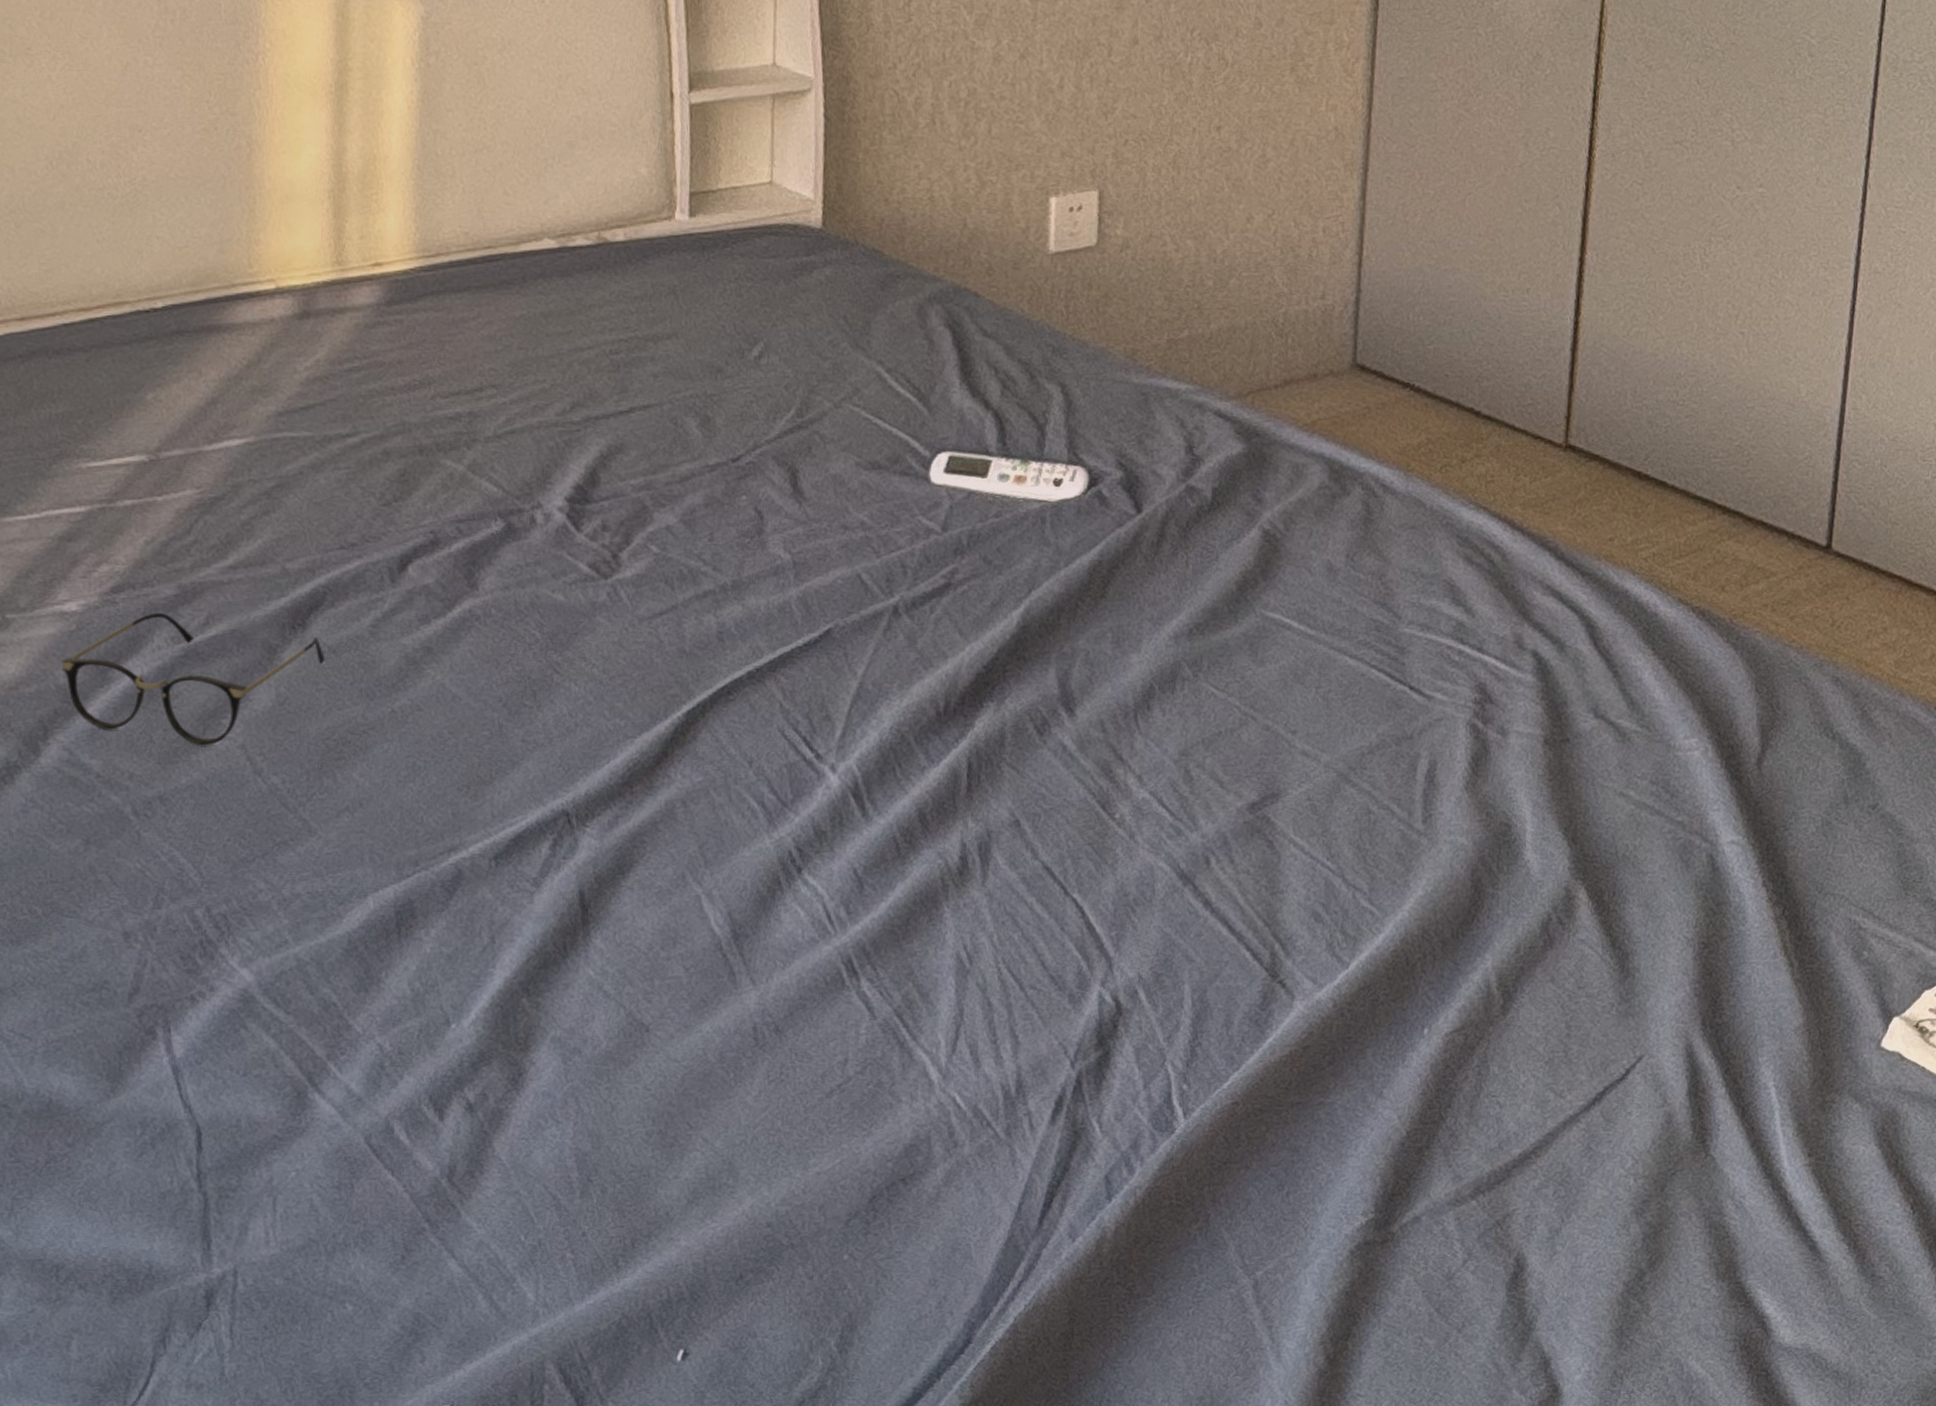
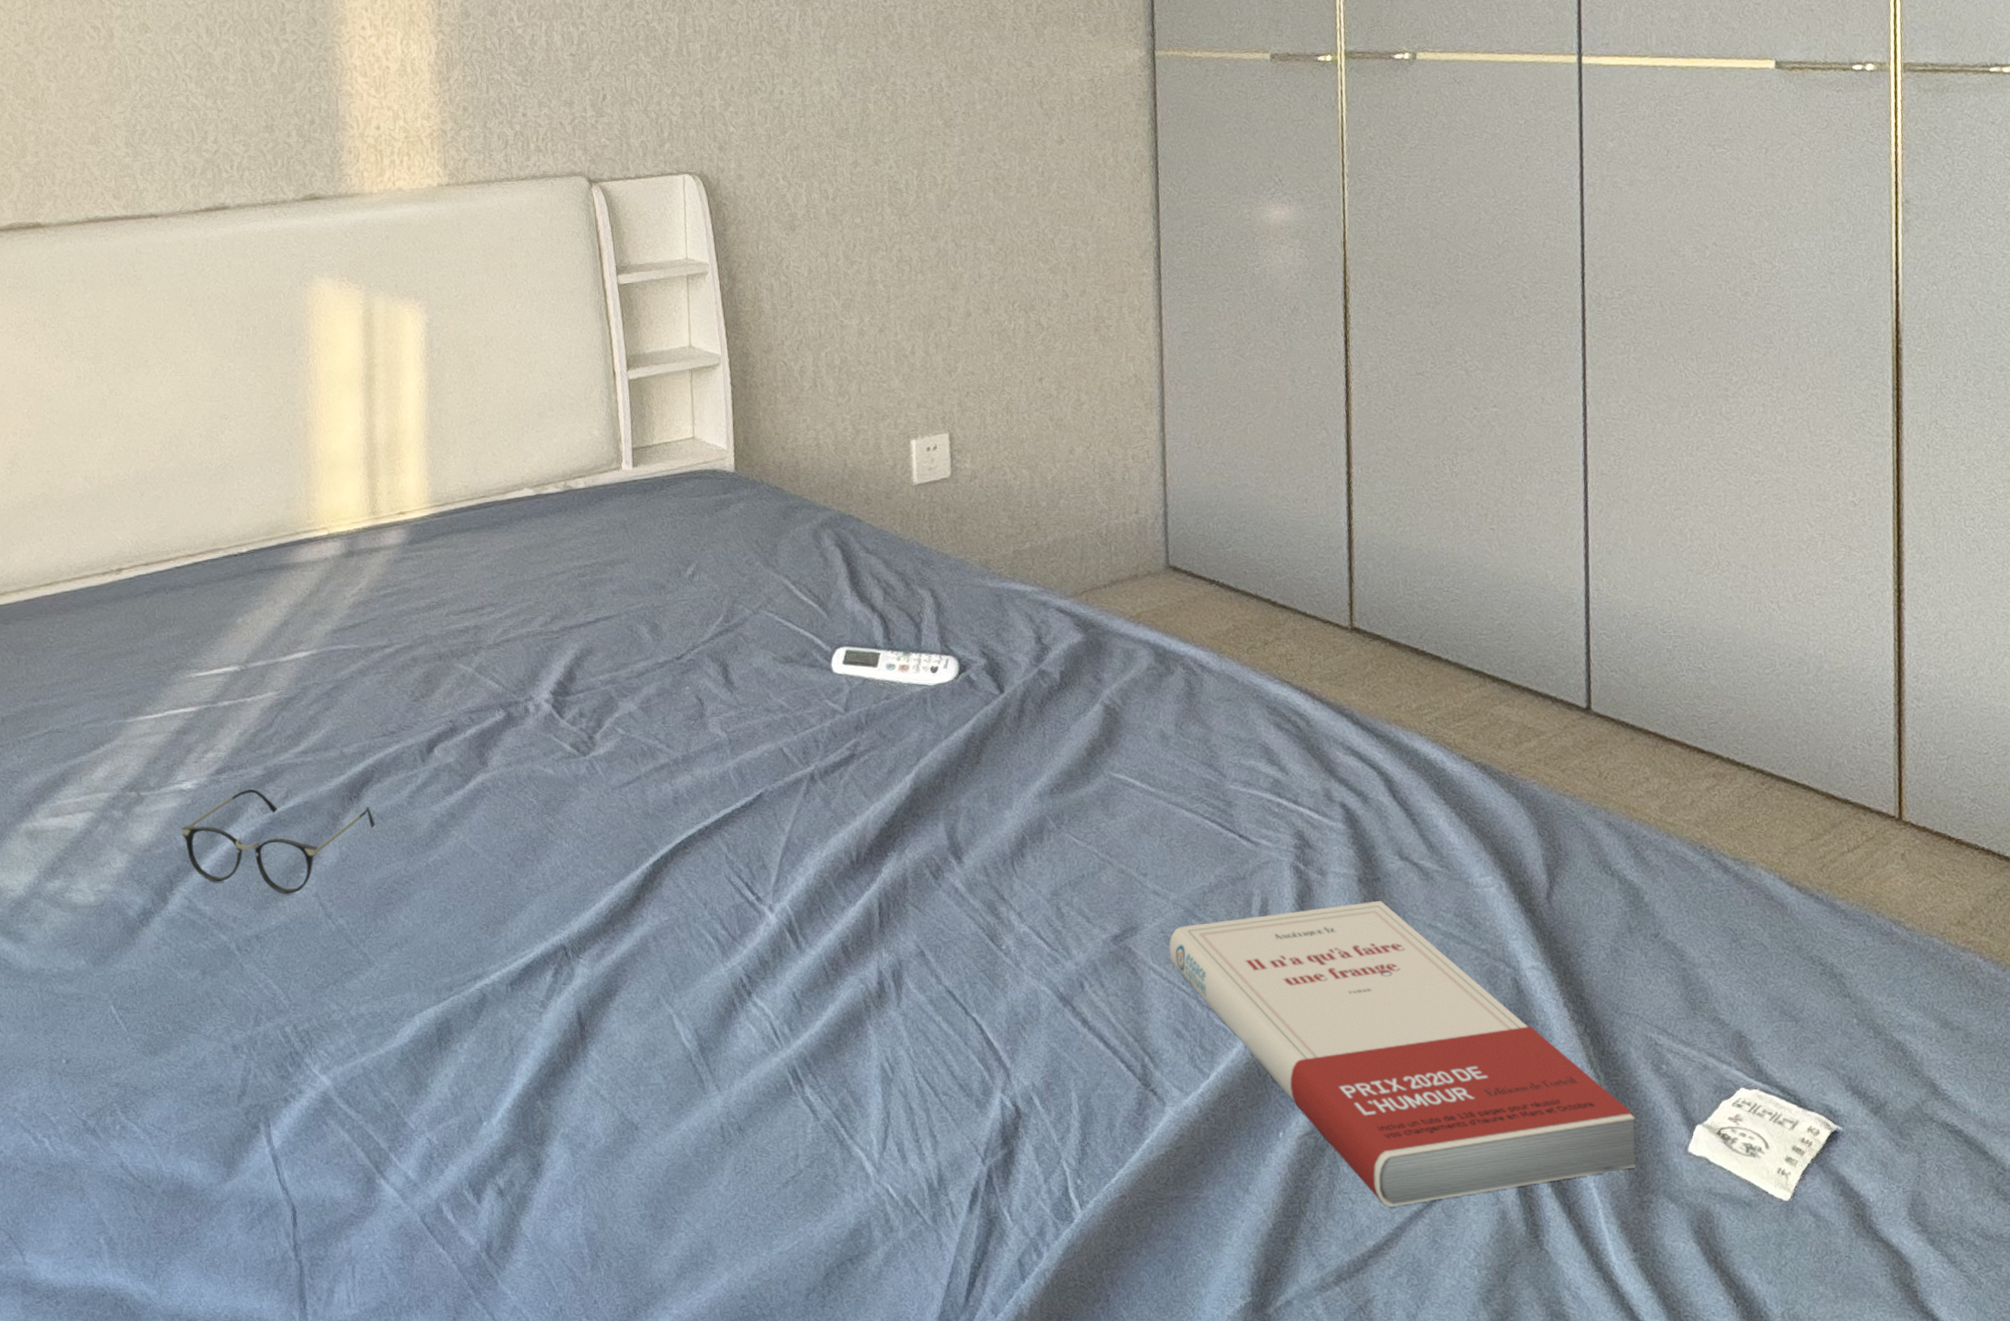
book: none [1314,765,1827,1111] -> present [1169,901,1636,1207]

